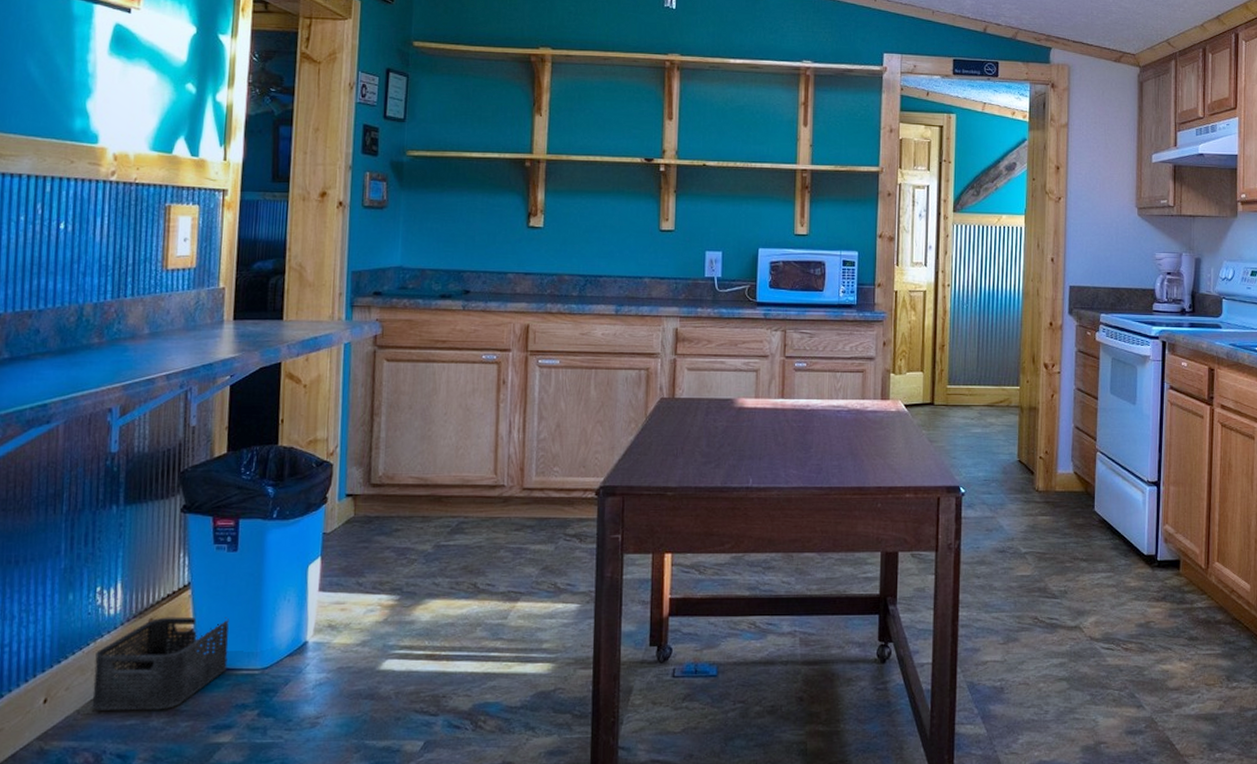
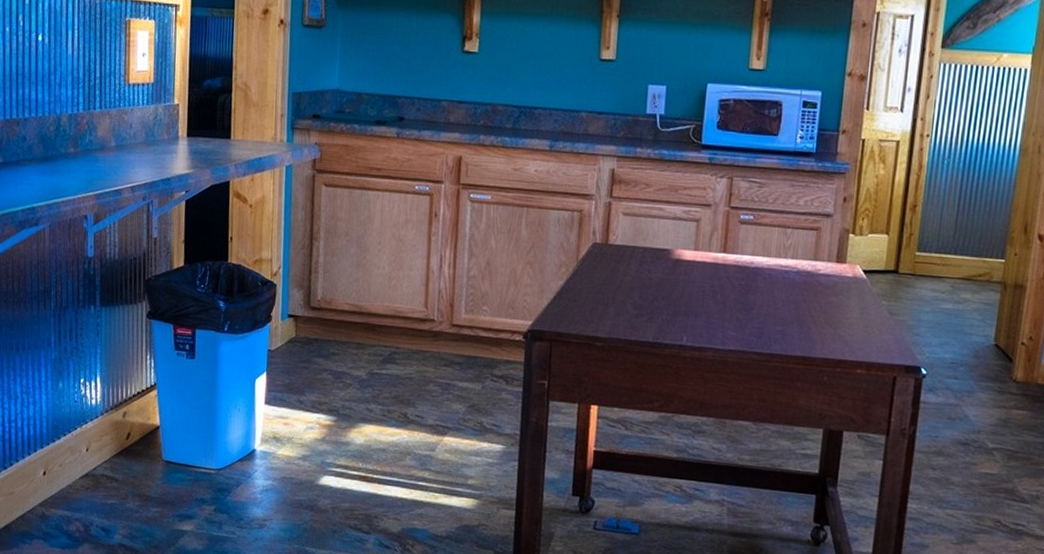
storage bin: present [92,616,229,711] -> none [81,412,189,494]

